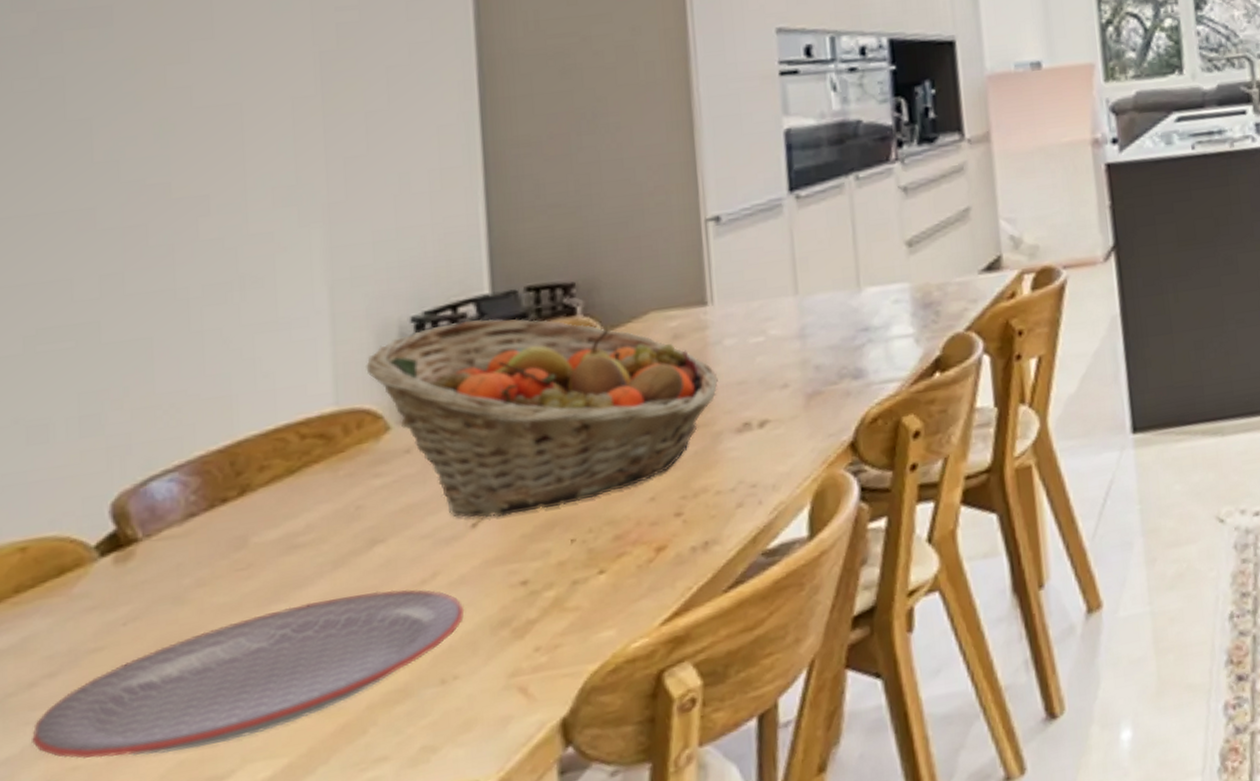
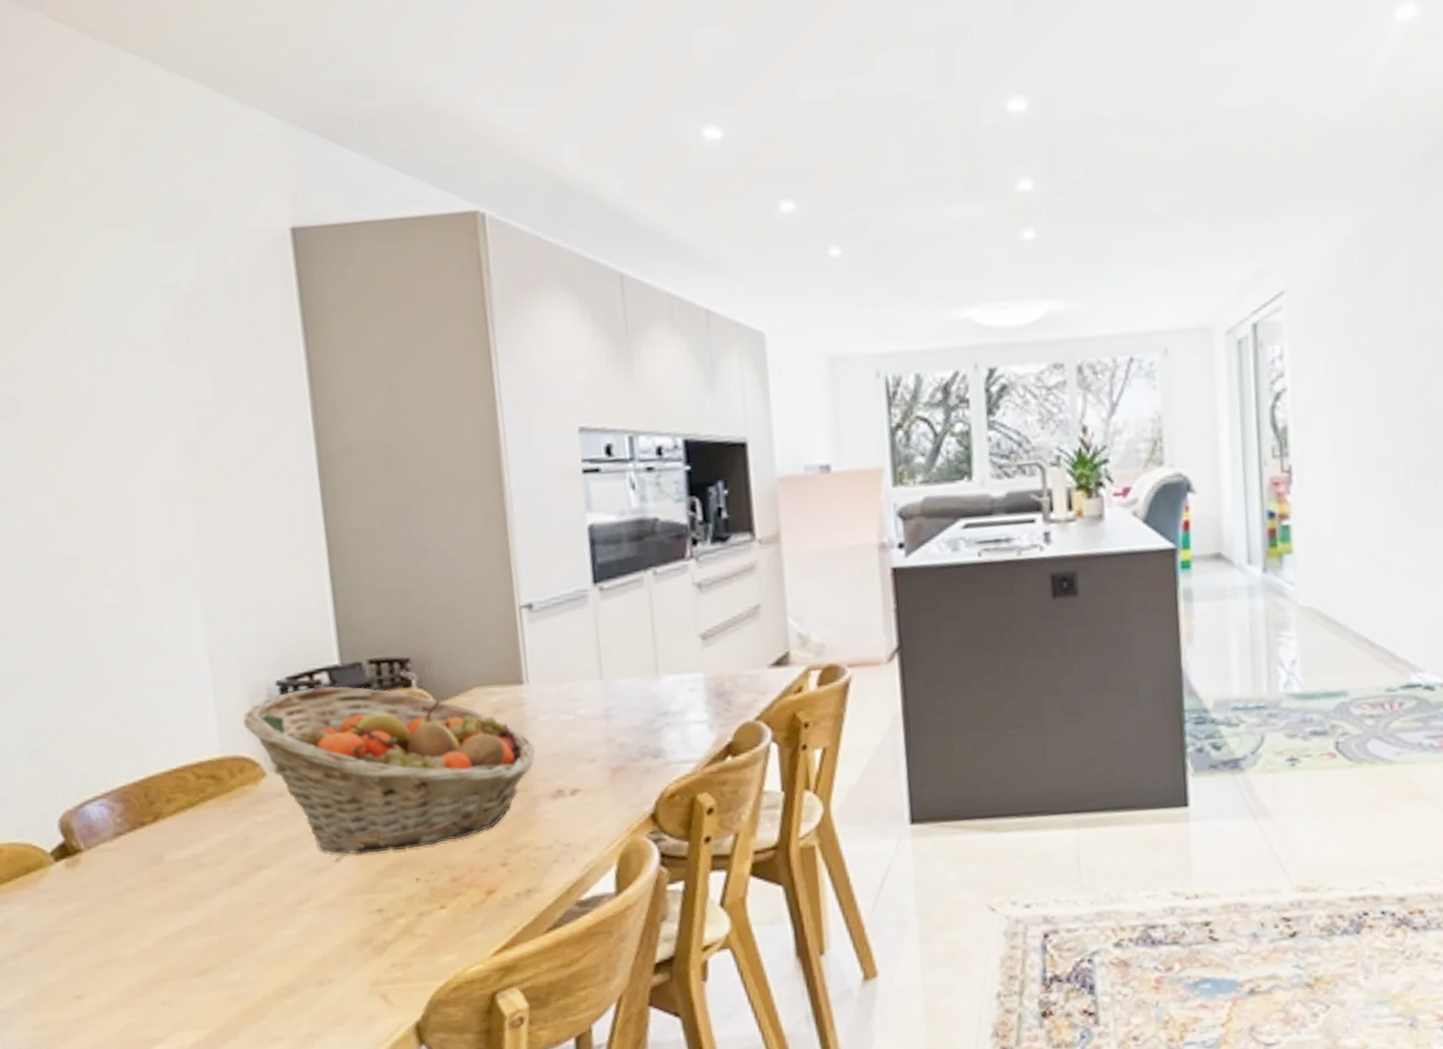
plate: present [32,590,465,759] -> none [21,907,334,1017]

